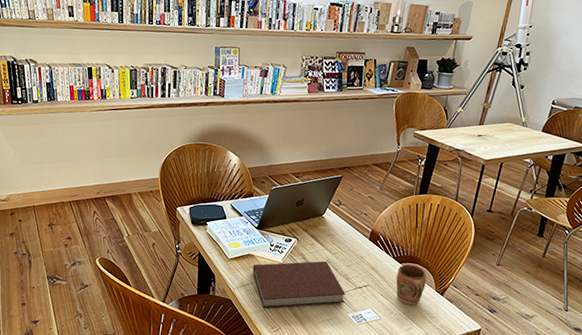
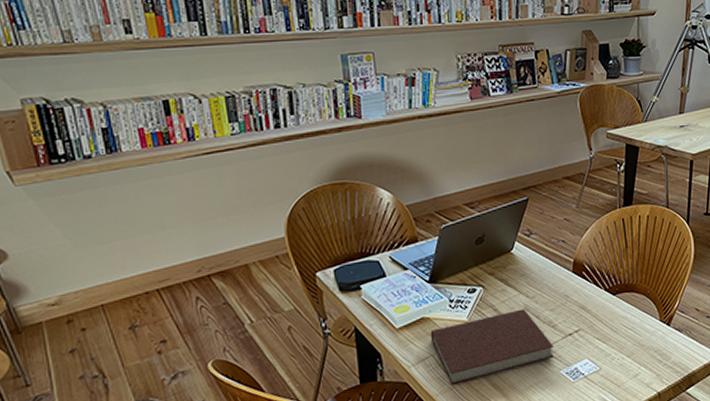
mug: present [396,264,427,305] -> none [611,294,648,345]

